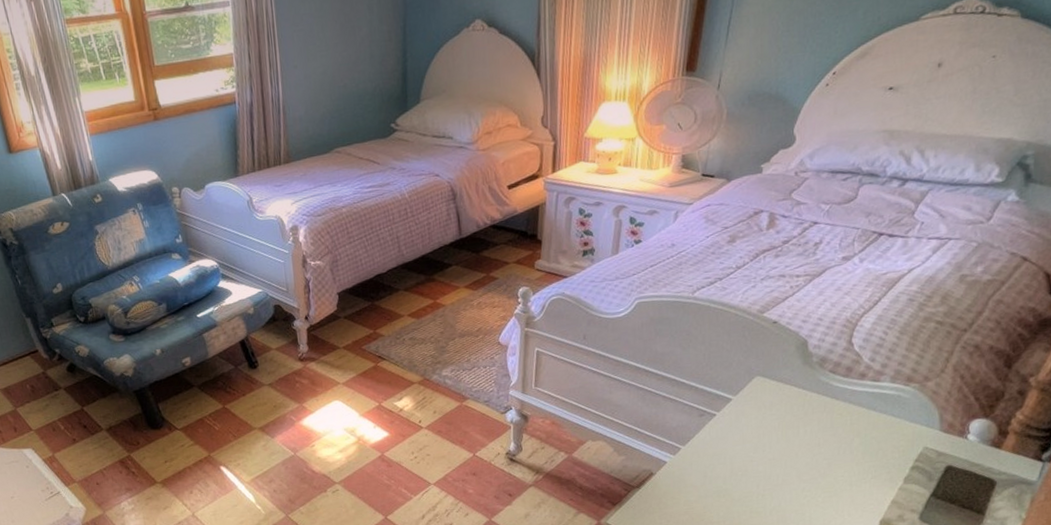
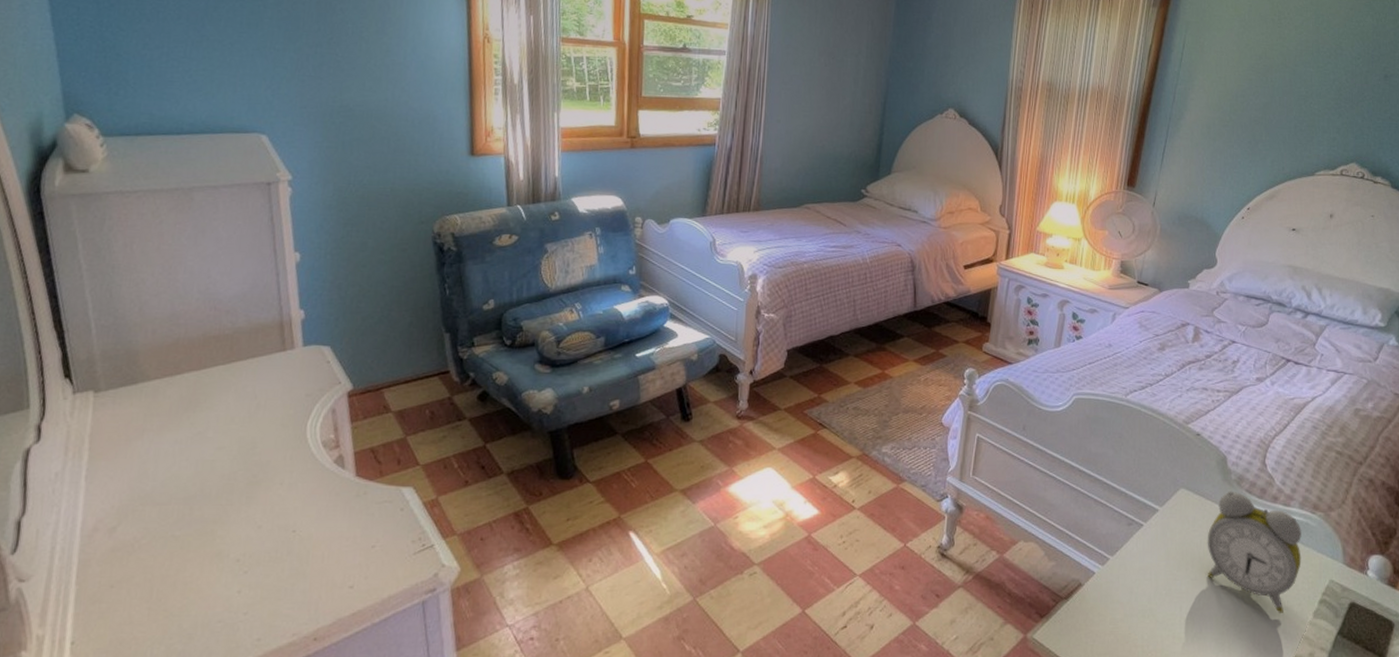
alarm clock: none [785,373,892,482] -> present [1207,491,1301,613]

